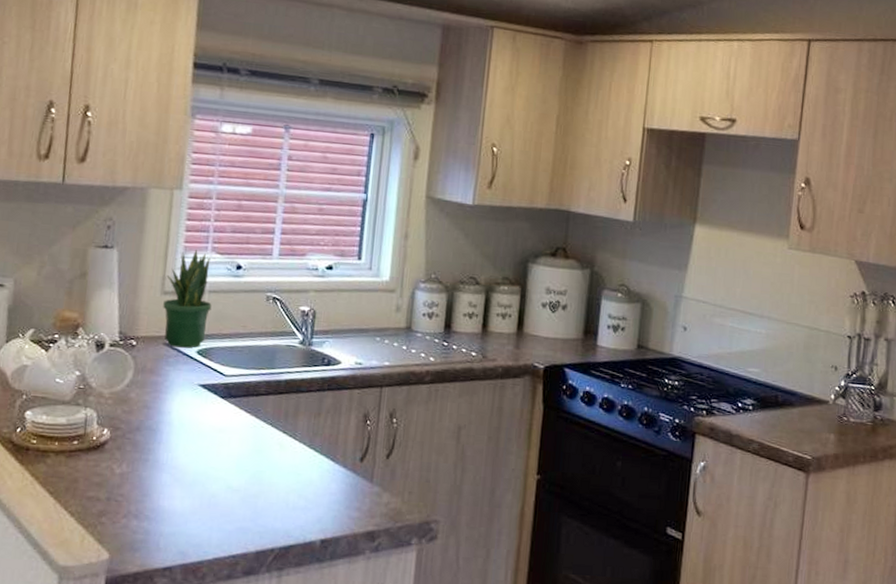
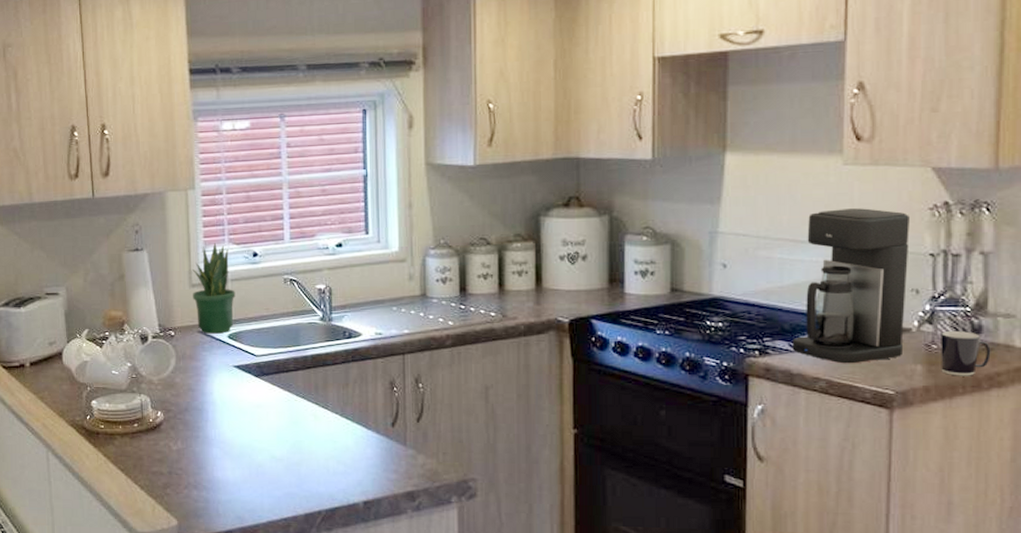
coffee maker: none [733,287,835,429] -> present [792,208,910,364]
mug: none [848,405,887,448] -> present [941,330,991,376]

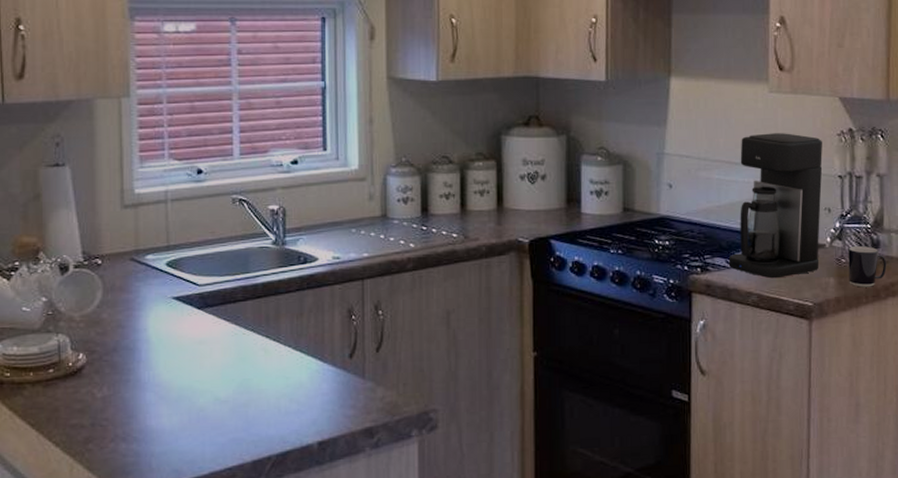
planter: present [192,243,236,334] -> none [125,158,176,261]

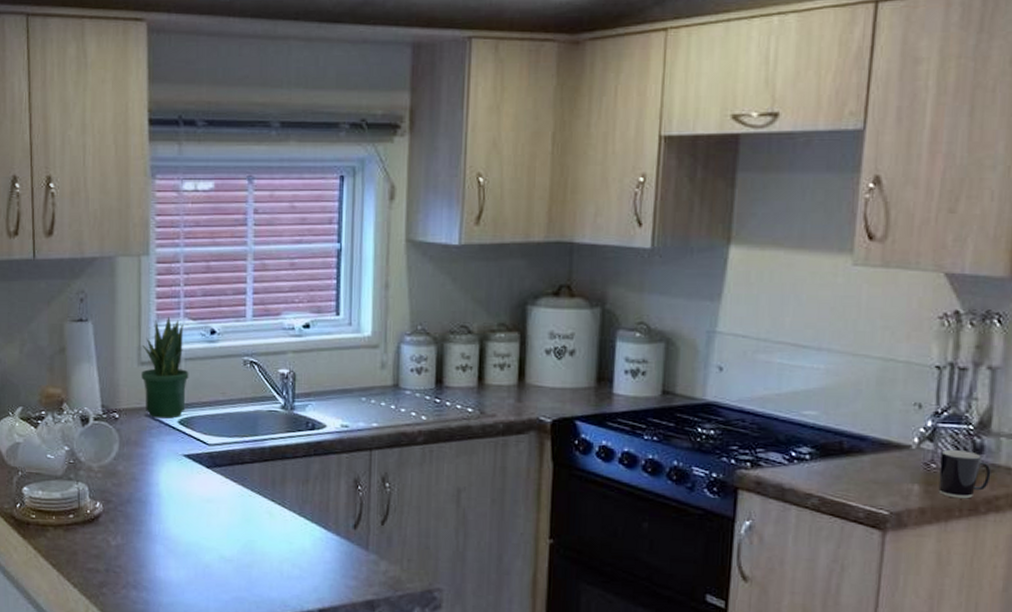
planter: none [125,158,176,261] -> present [141,317,189,418]
coffee maker: present [728,133,823,279] -> none [785,313,918,481]

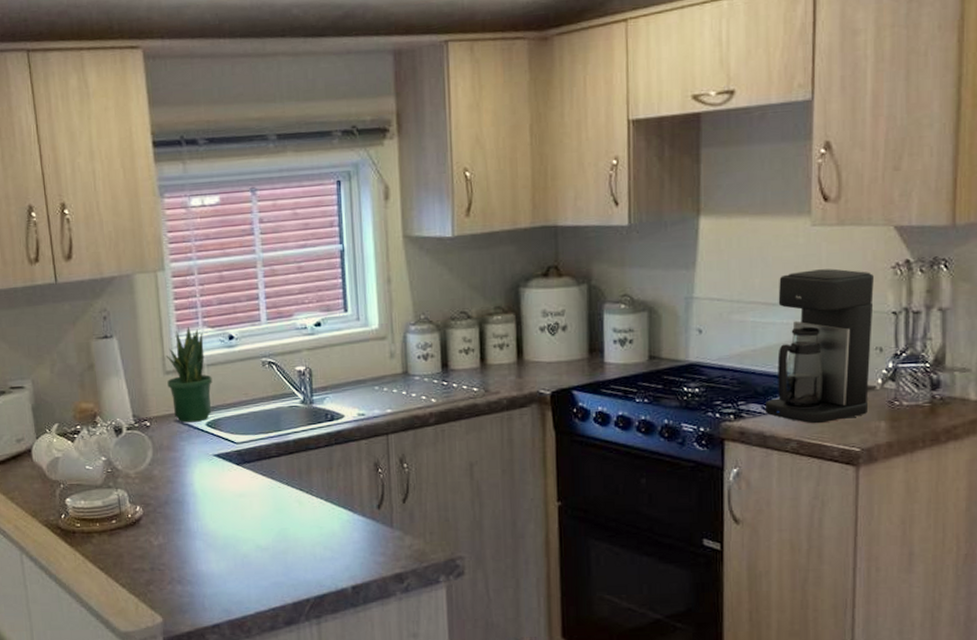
coffee maker: none [785,313,918,481] -> present [764,268,874,424]
mug: present [938,449,991,499] -> none [903,386,948,431]

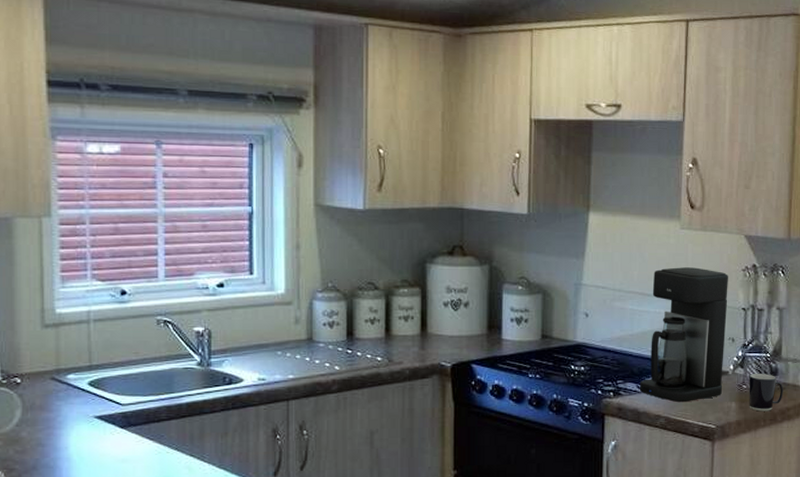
planter: present [166,327,212,423] -> none [45,279,99,381]
mug: none [903,386,948,431] -> present [749,373,783,412]

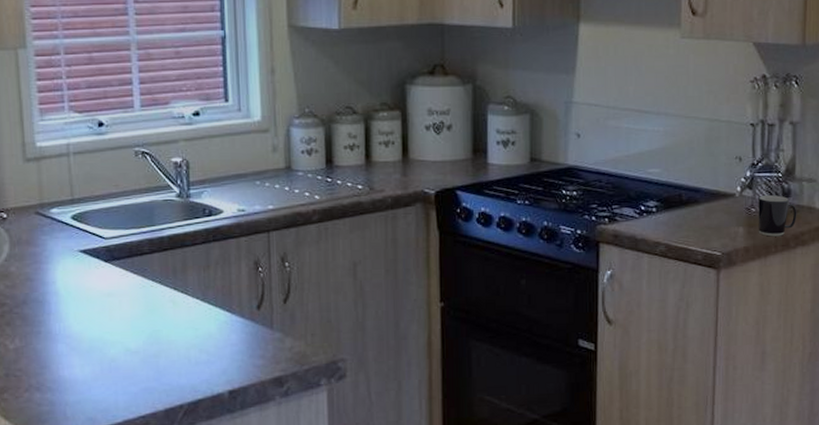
coffee maker: present [639,267,728,403] -> none [636,80,735,229]

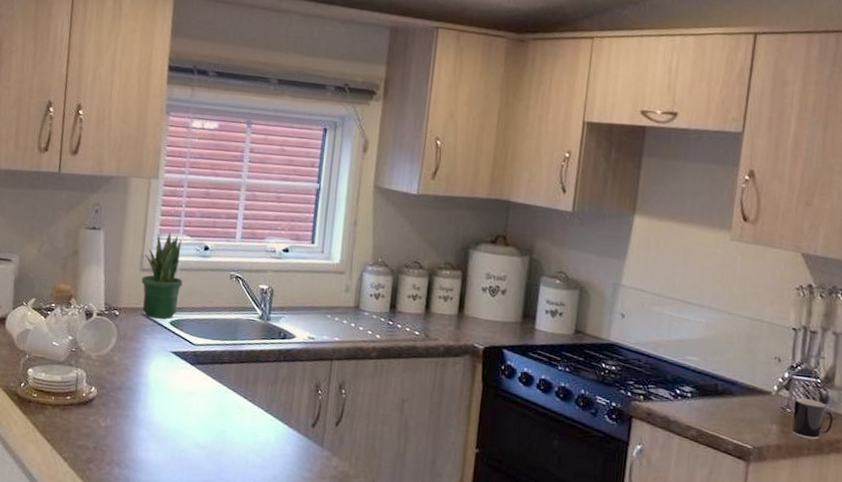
planter: none [26,111,79,215] -> present [141,232,183,319]

